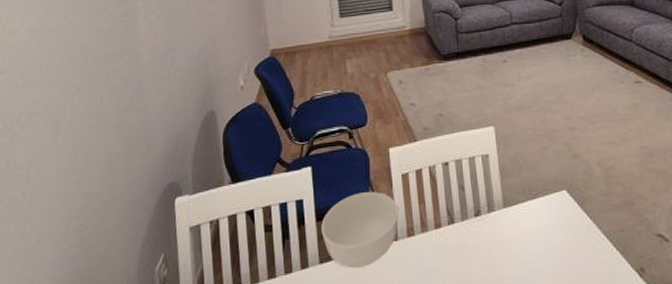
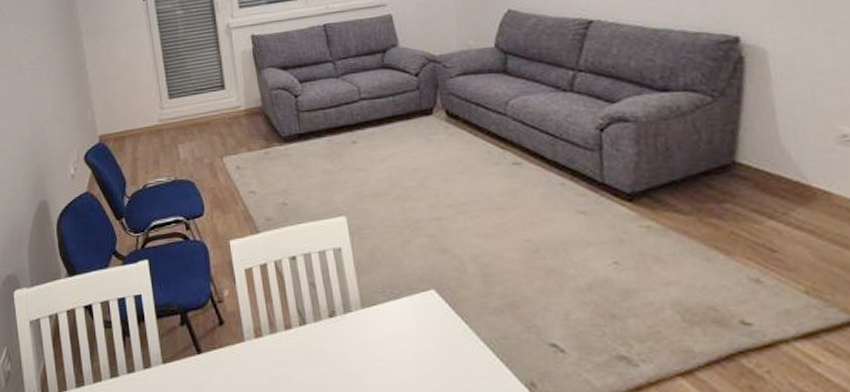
bowl: present [321,192,399,269] -> none [162,288,244,370]

